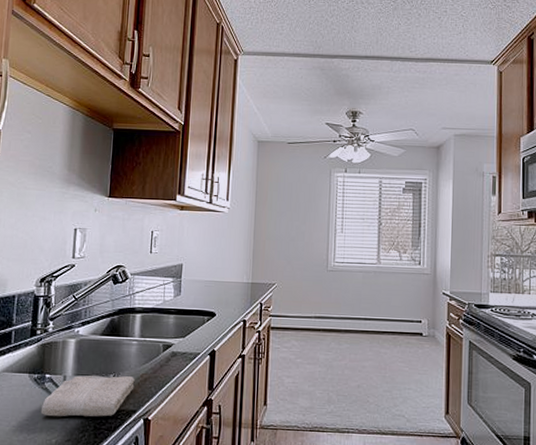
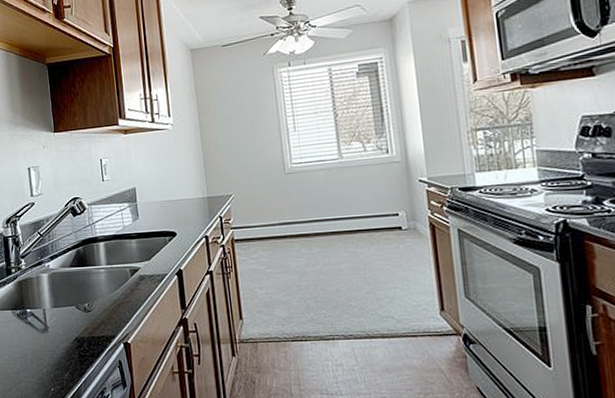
washcloth: present [40,375,135,417] -> none [28,304,110,348]

